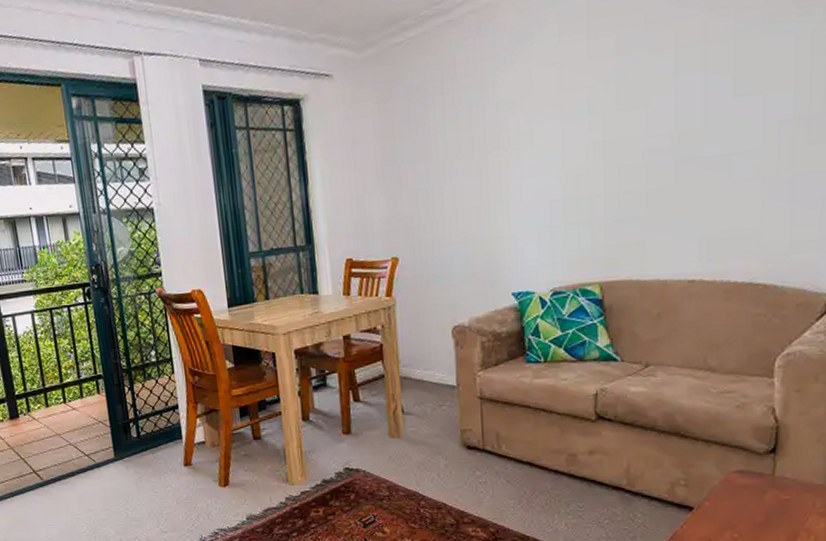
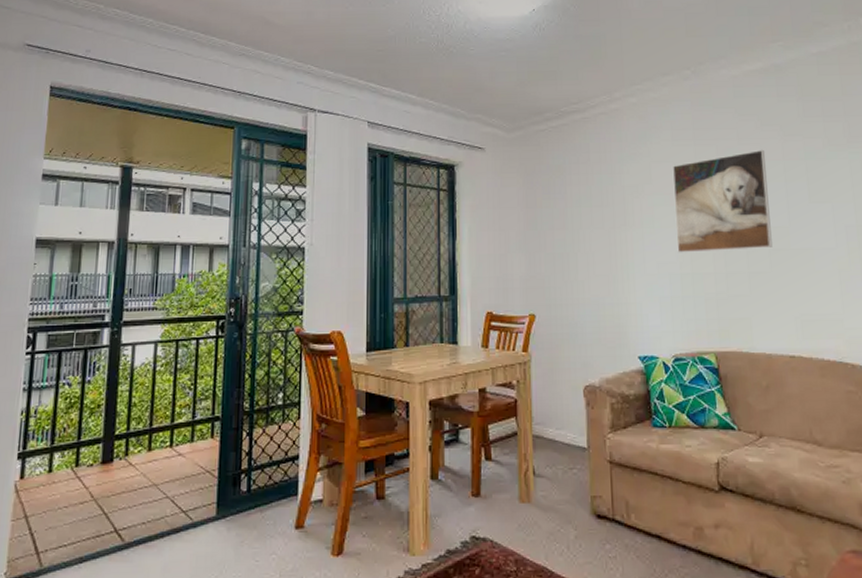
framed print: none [558,32,679,175] -> present [672,149,773,253]

